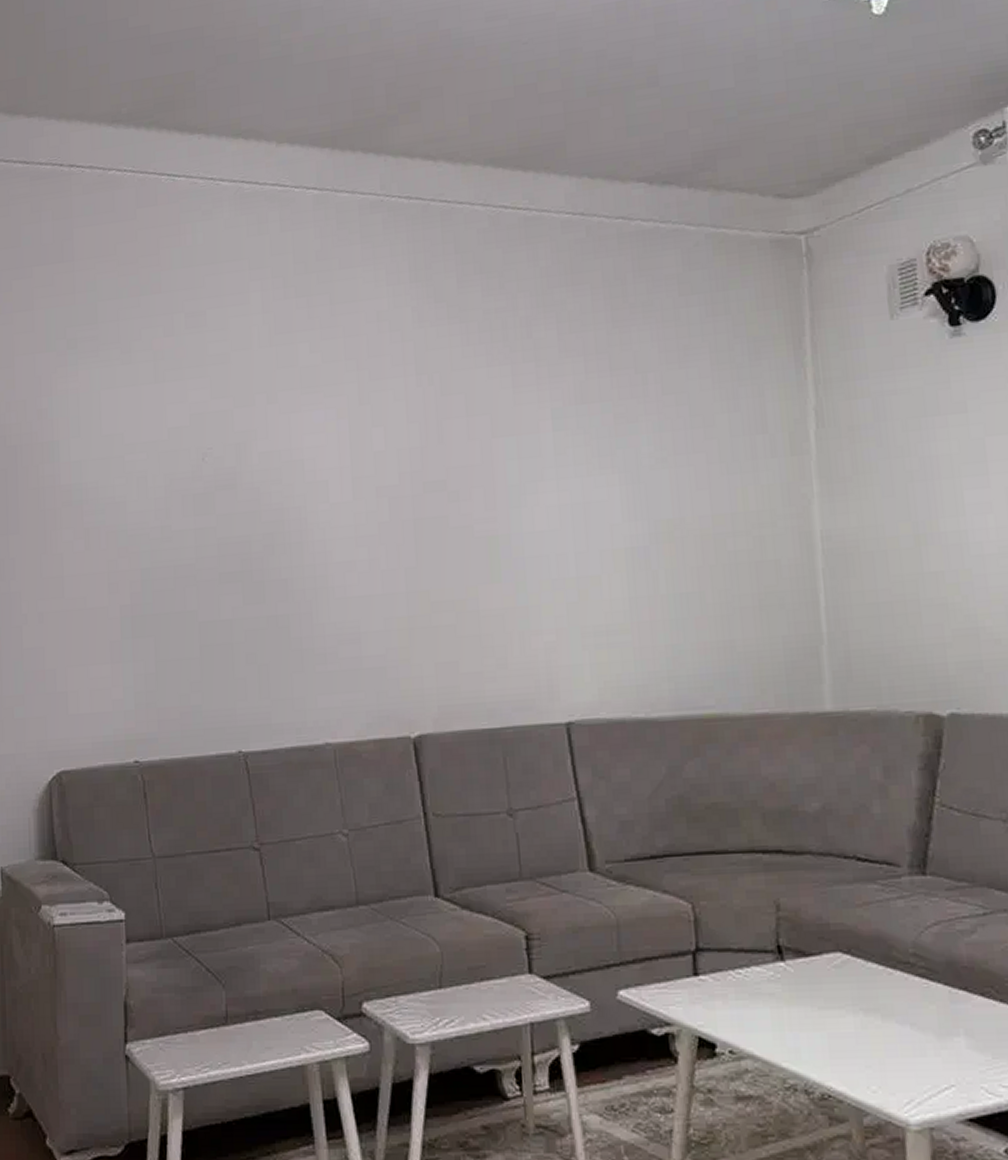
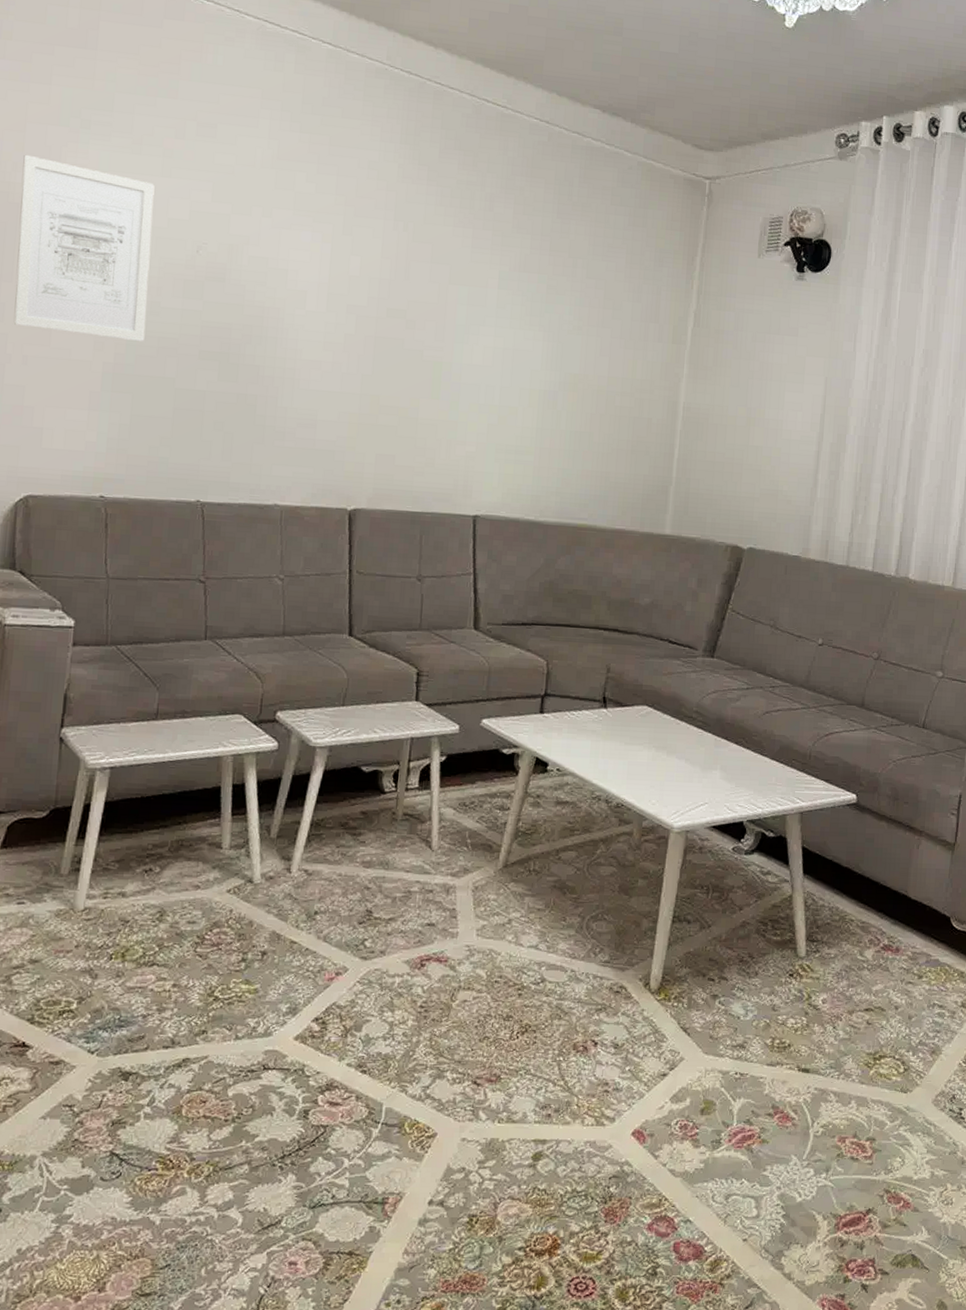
wall art: none [15,390,160,580] -> present [13,154,155,341]

